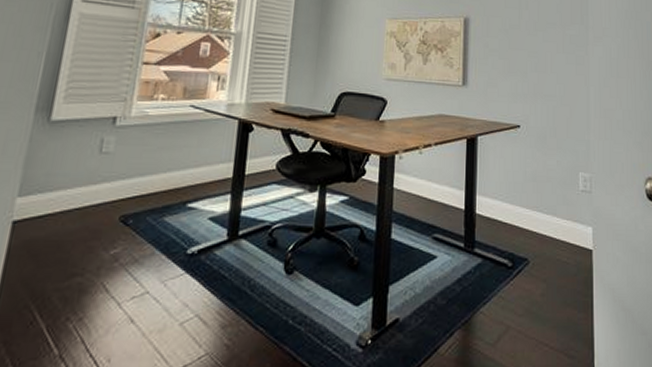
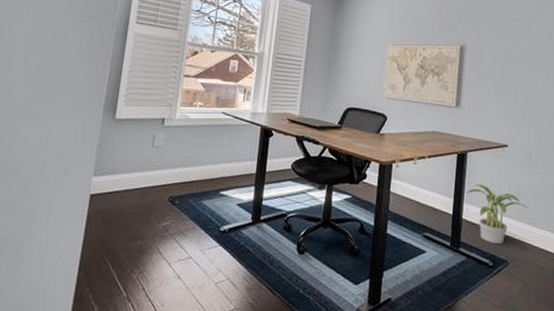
potted plant: none [478,172,545,241] -> present [466,184,528,245]

